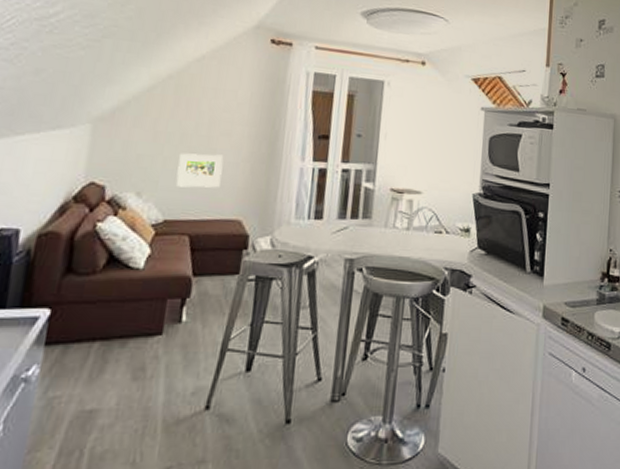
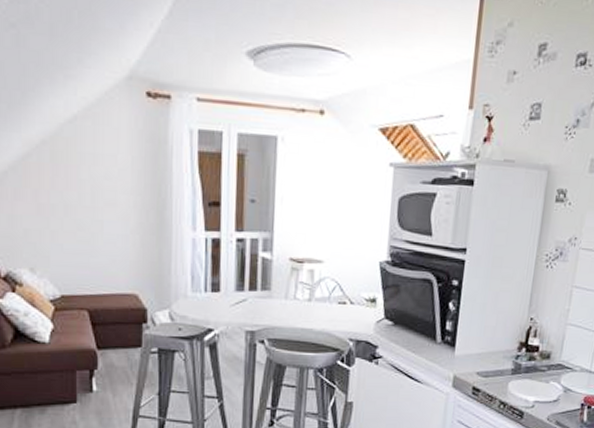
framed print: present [176,153,224,188] -> none [67,226,112,262]

